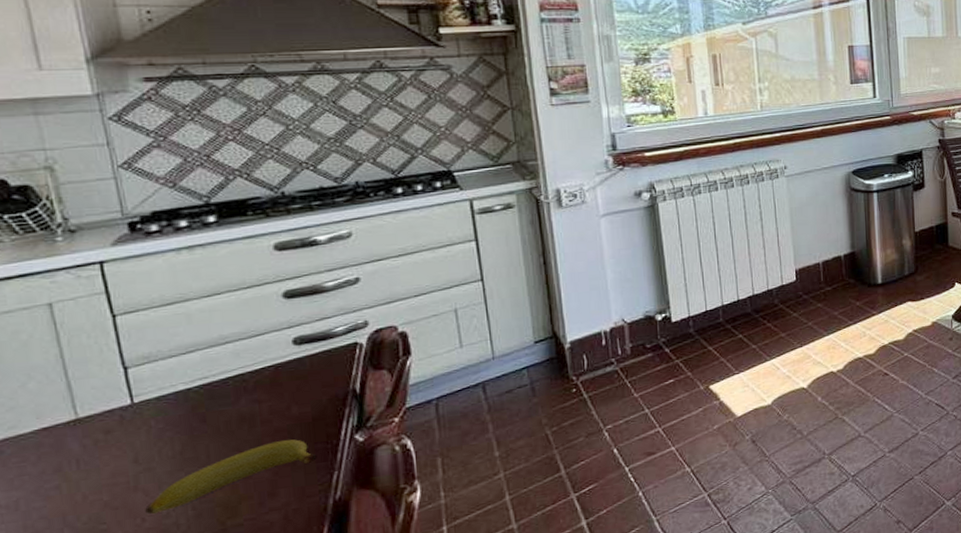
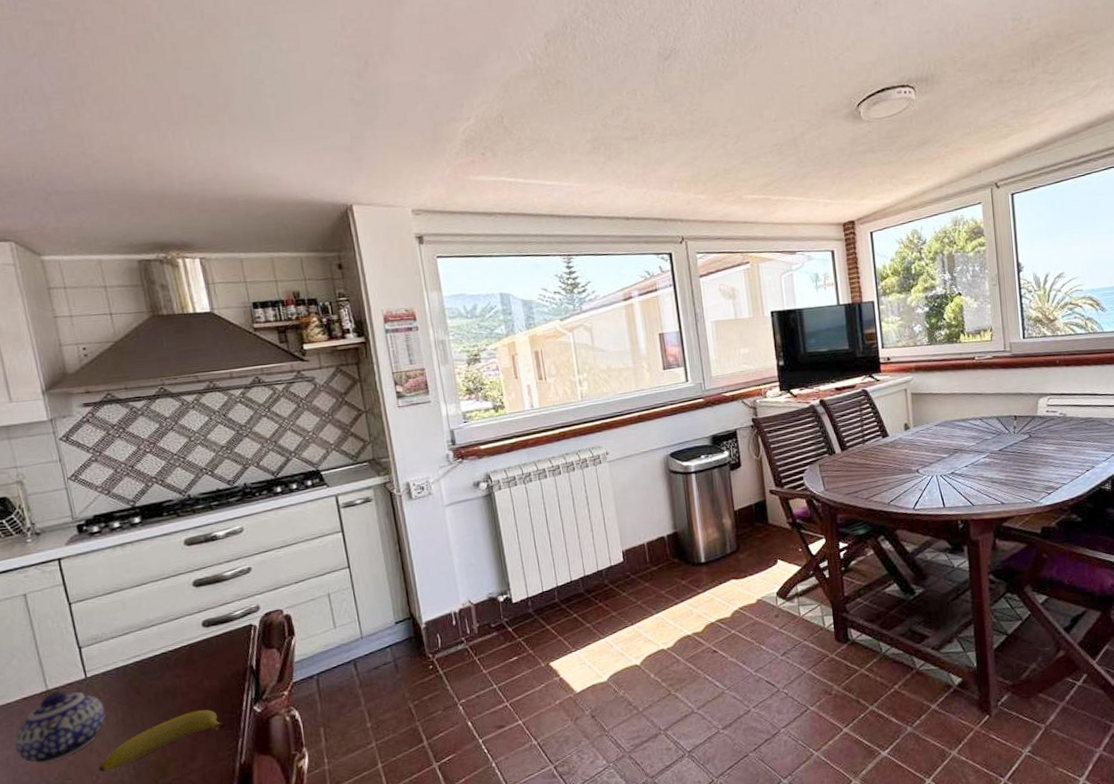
teapot: none [26,419,158,506] -> present [14,691,106,764]

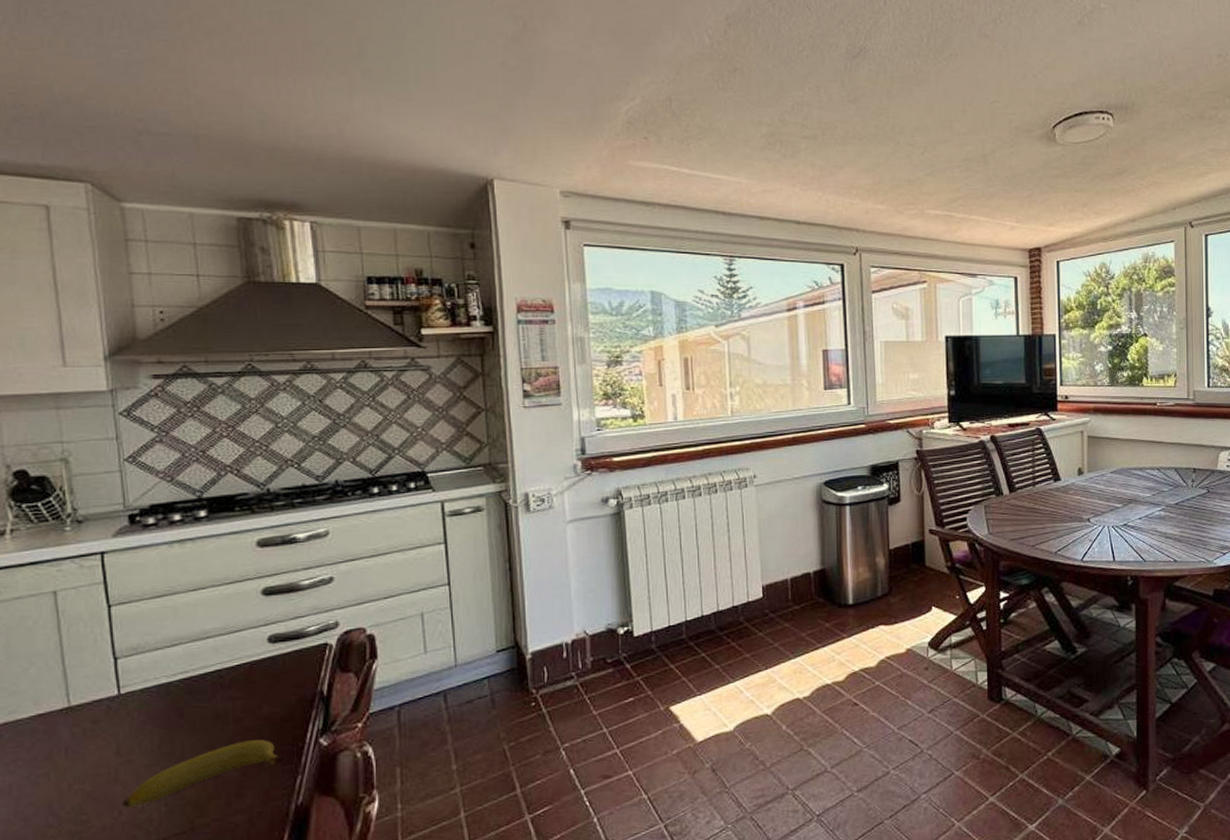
teapot: present [14,691,106,764] -> none [21,708,138,794]

